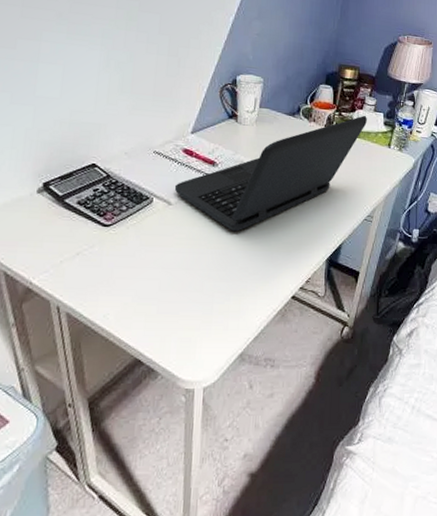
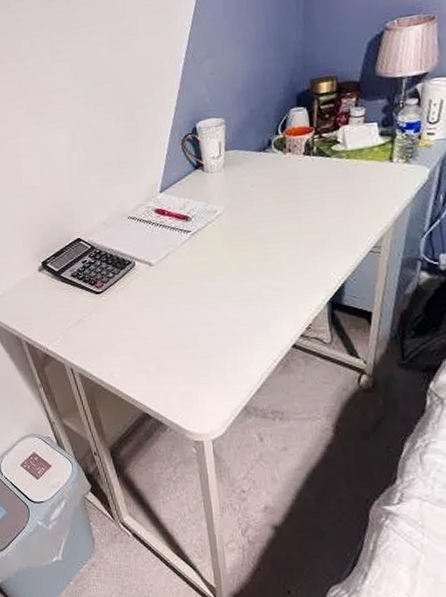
laptop: present [174,116,367,232] -> none [152,131,357,284]

